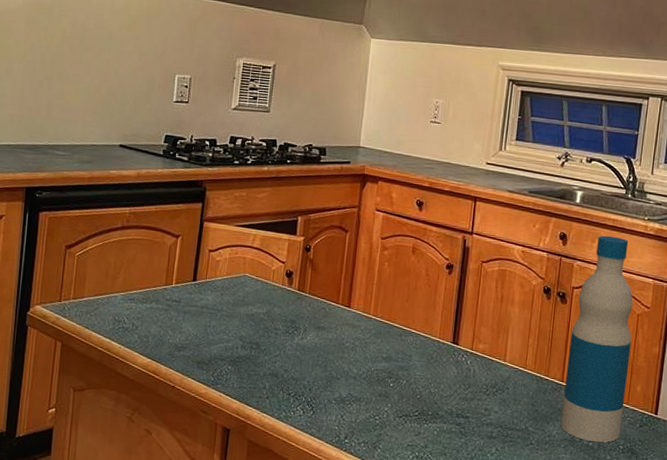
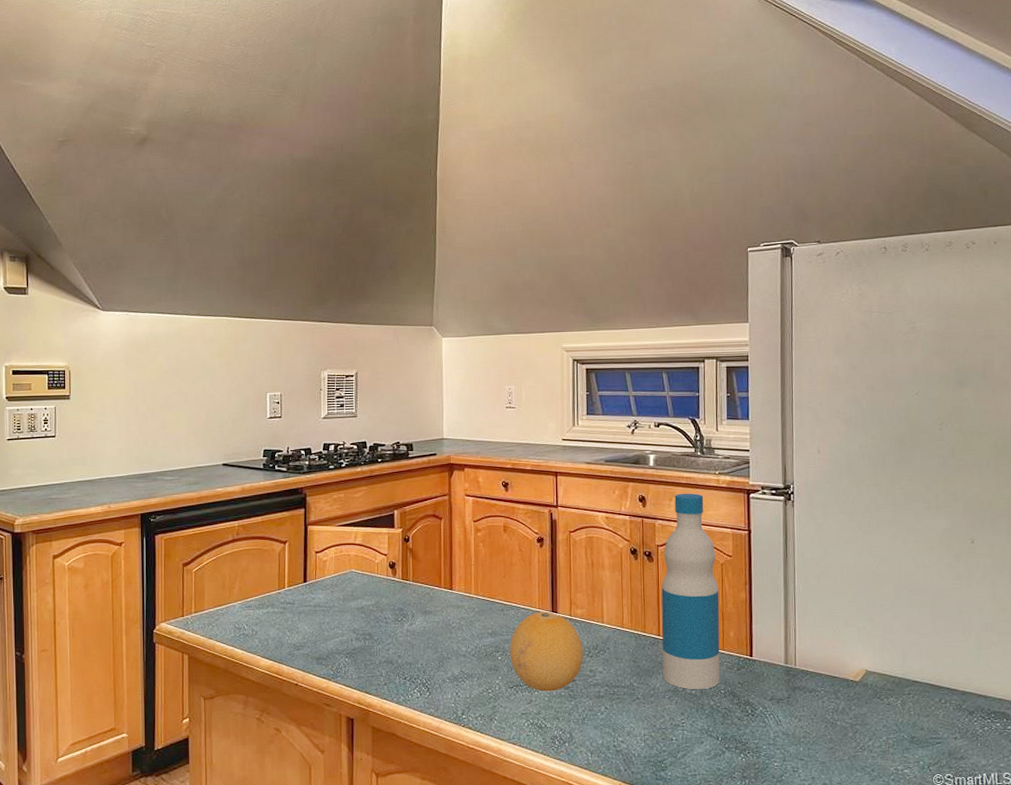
fruit: none [403,341,481,426] -> present [510,611,584,692]

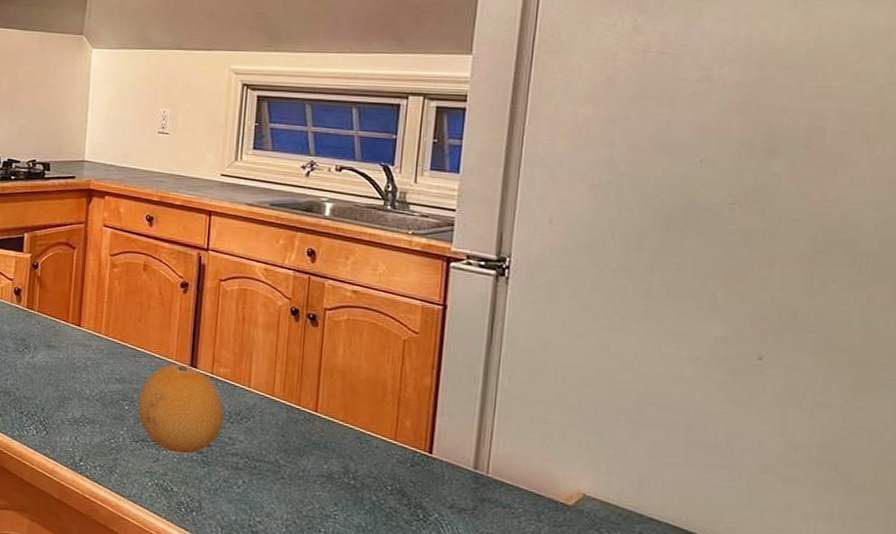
bottle: present [661,493,720,690] -> none [315,251,398,482]

